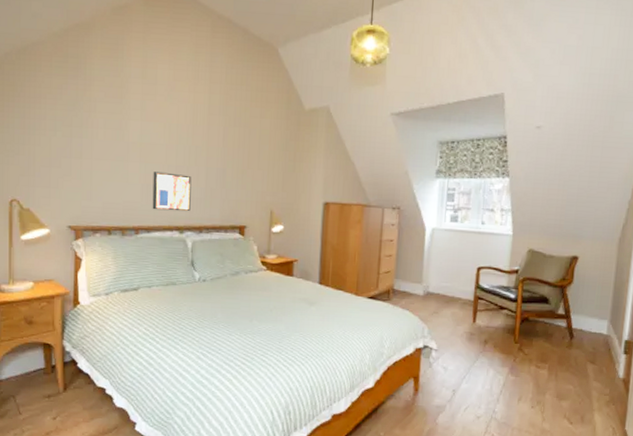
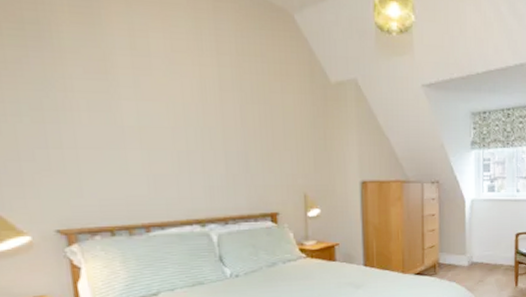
wall art: present [152,171,192,212] -> none [159,159,211,203]

